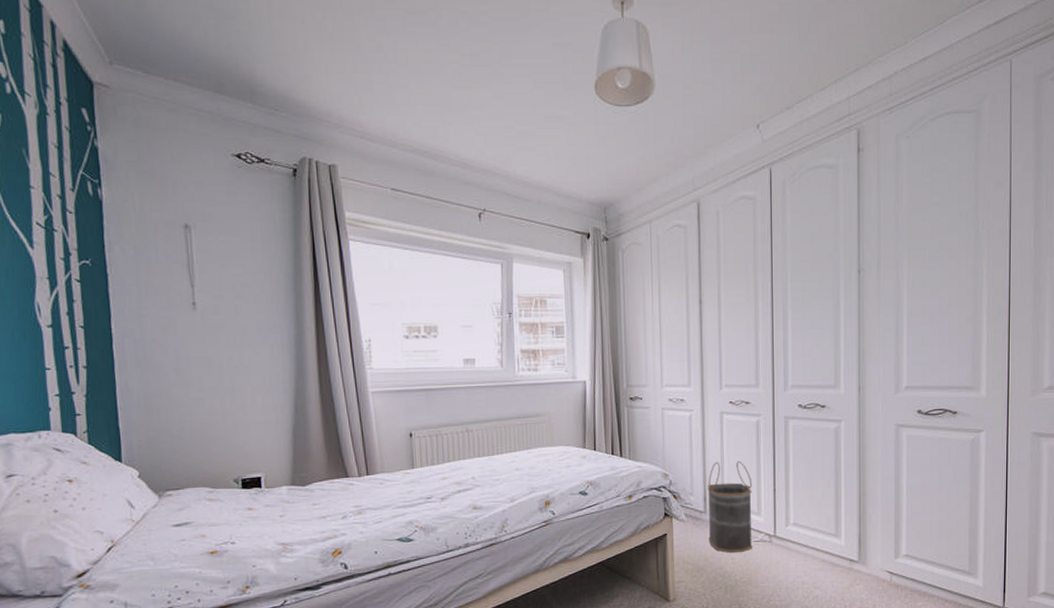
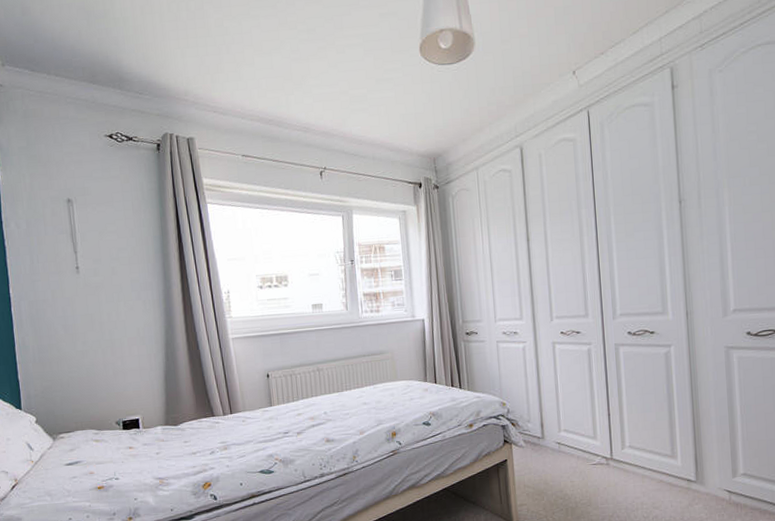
basket: present [707,461,753,553] -> none [543,388,591,476]

